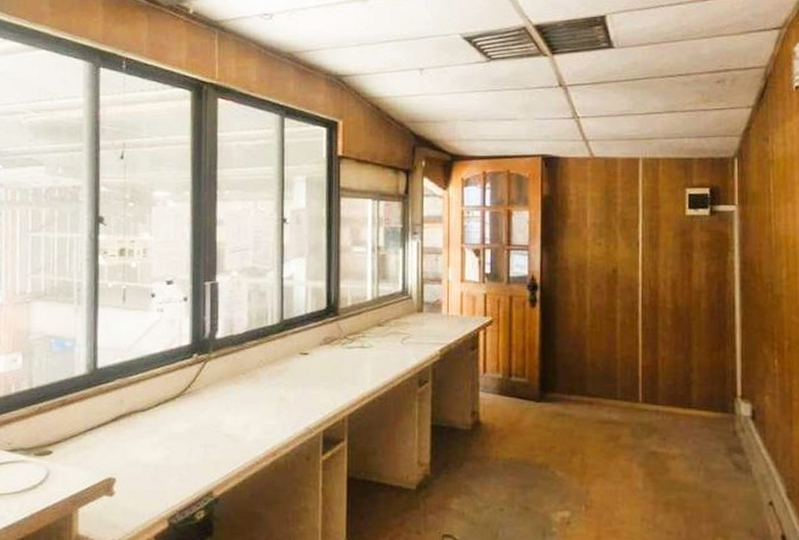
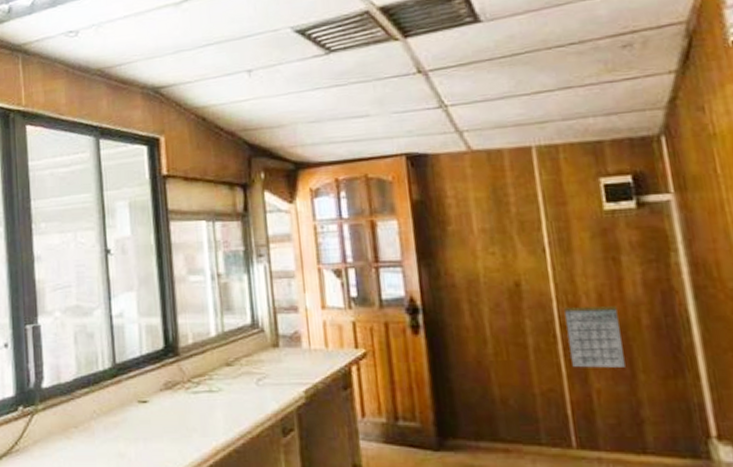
calendar: none [647,290,685,341] -> present [564,306,625,368]

